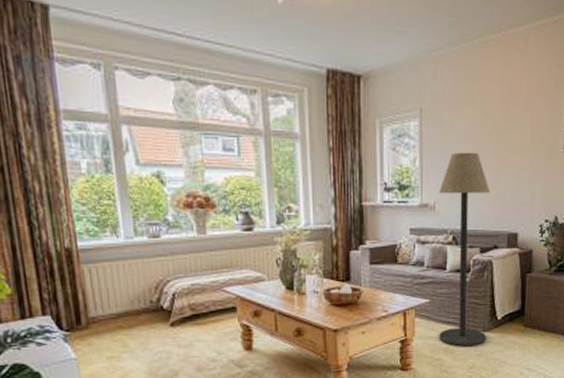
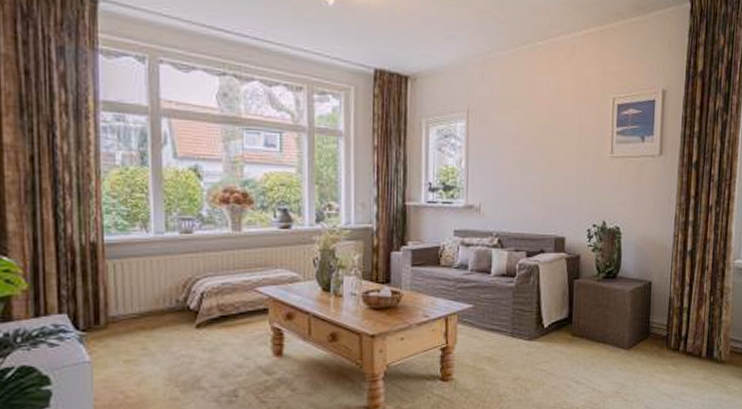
floor lamp: present [438,152,490,347] -> none [482,154,537,356]

